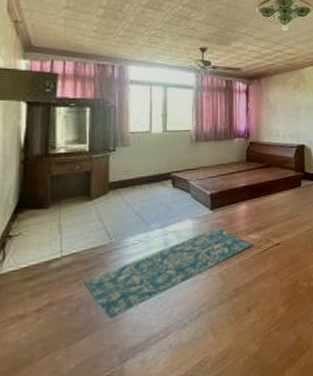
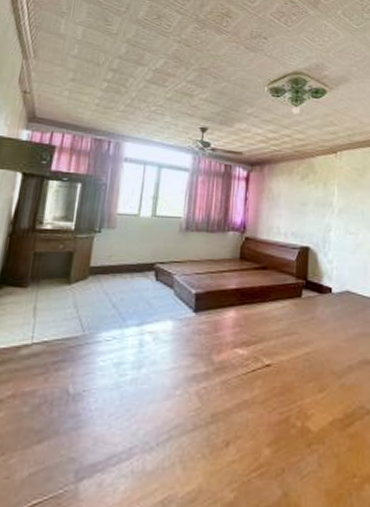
rug: present [85,227,253,319] -> none [51,334,239,424]

